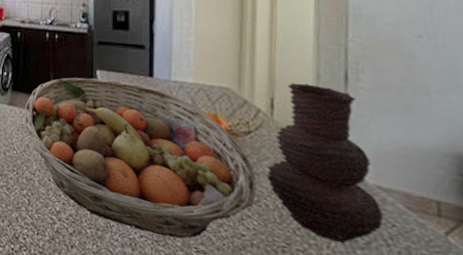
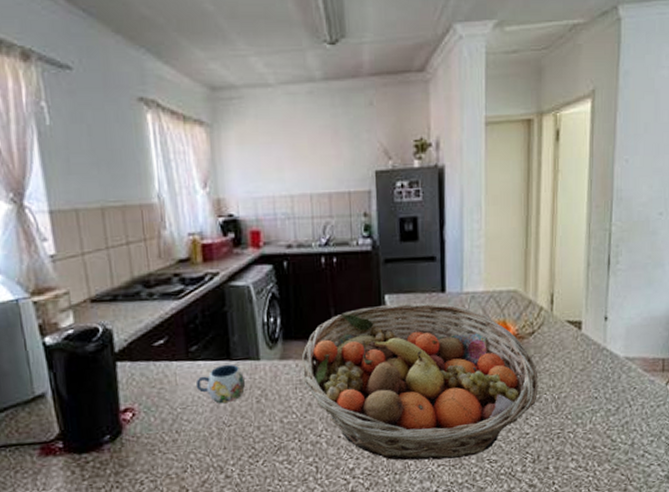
vase: present [266,82,384,244] -> none [546,273,629,416]

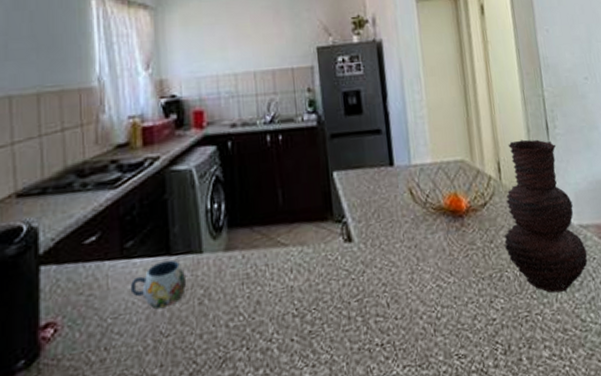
fruit basket: present [301,302,539,461] -> none [248,177,499,365]
vase: none [546,273,629,416] -> present [504,139,588,294]

